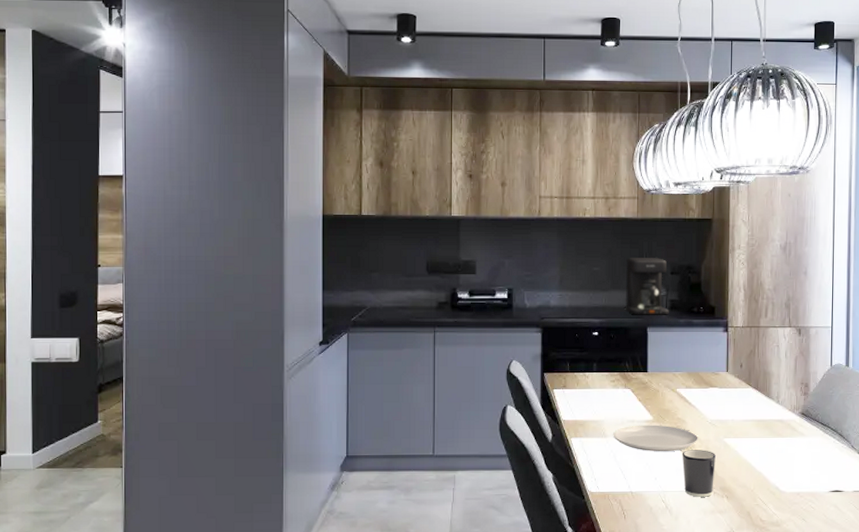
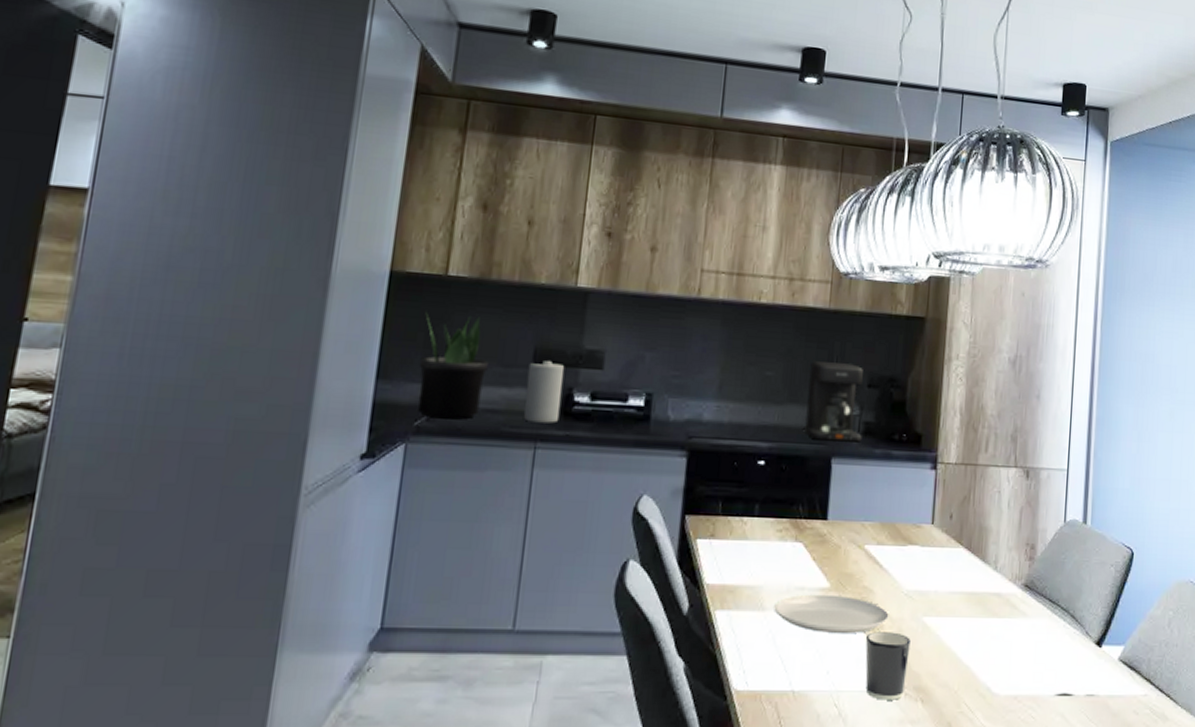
planter: none [350,243,396,315] -> present [418,313,488,420]
paper towel holder: none [424,271,449,314] -> present [523,361,565,423]

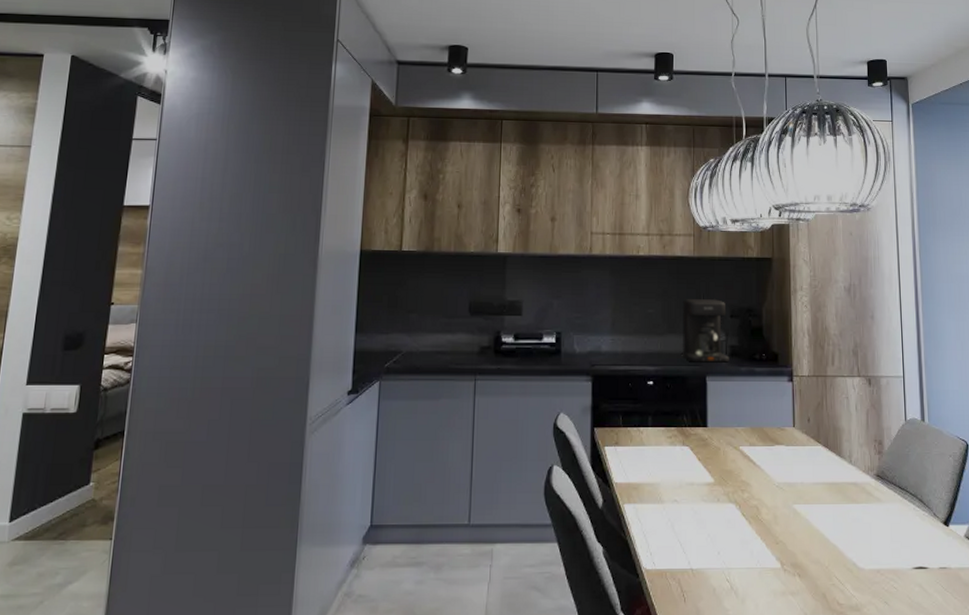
planter: present [418,313,488,420] -> none [385,280,436,361]
paper towel holder: present [523,361,565,423] -> none [464,312,493,360]
plate: present [774,594,889,633] -> none [670,488,765,520]
mug: present [865,632,911,700] -> none [747,518,785,575]

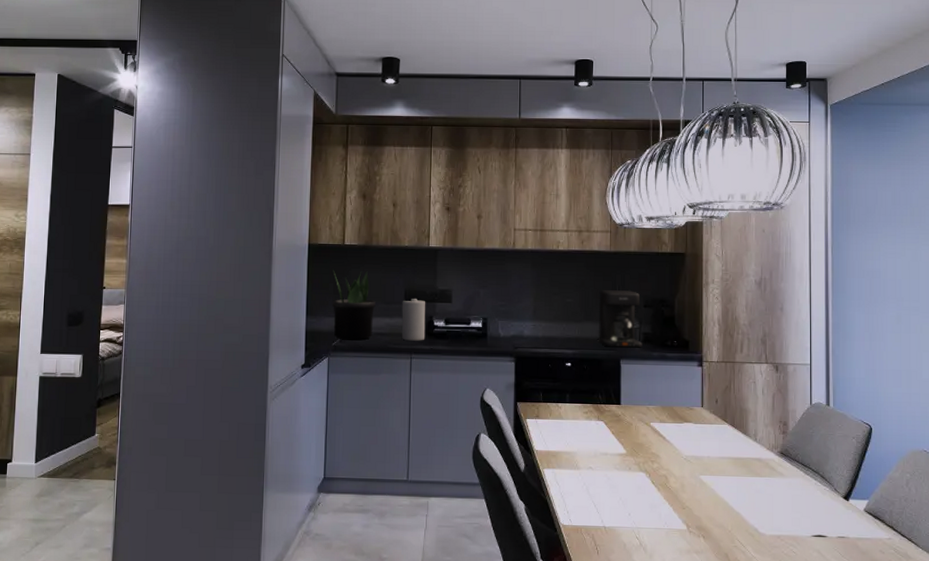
planter: none [385,280,436,361] -> present [332,270,376,341]
paper towel holder: none [464,312,493,360] -> present [401,299,426,341]

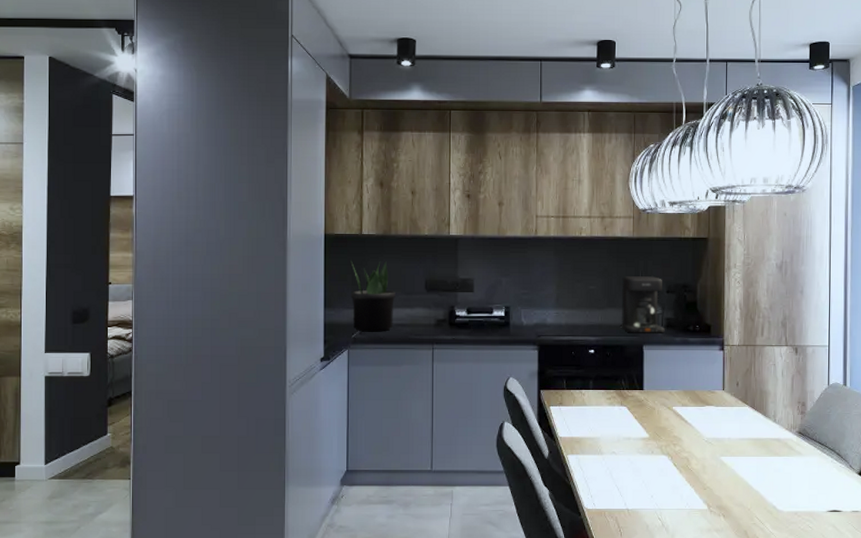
paper towel holder: present [401,299,426,341] -> none [422,289,447,331]

